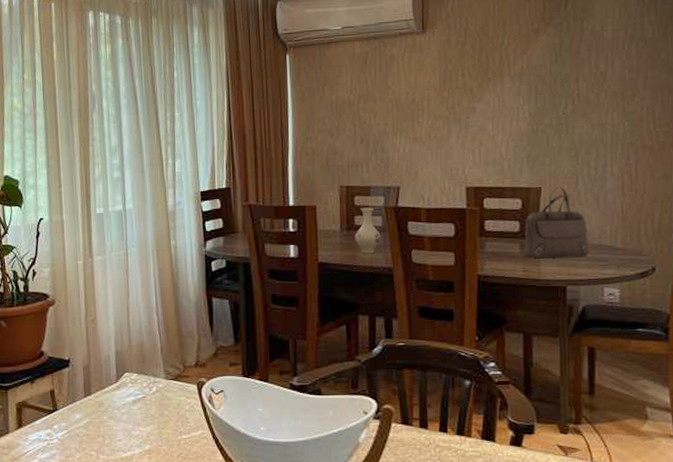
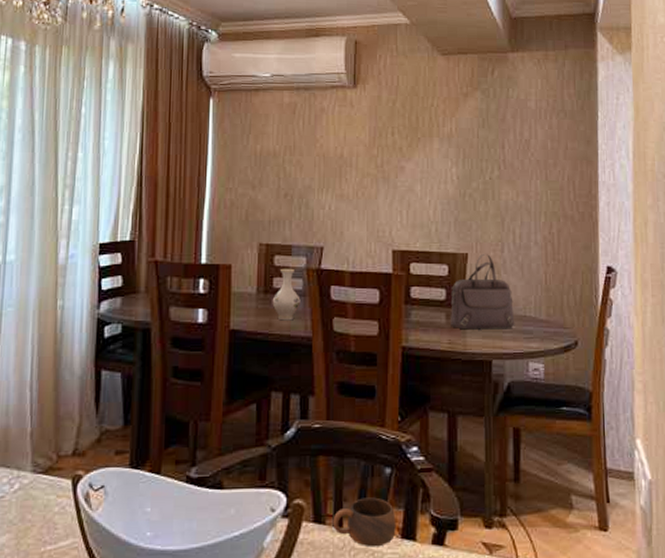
cup: none [418,405,477,446] -> present [333,497,396,547]

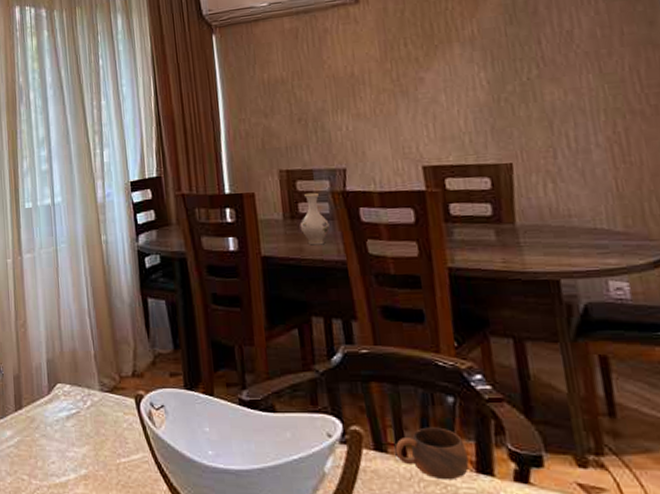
handbag: present [450,253,515,330] -> none [497,161,584,247]

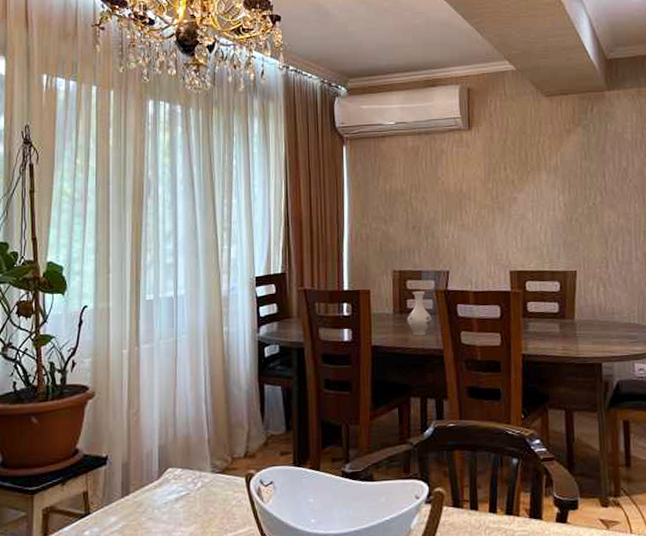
cup: present [395,427,469,480] -> none [469,484,524,526]

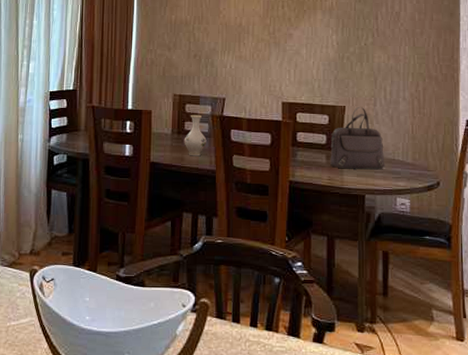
handbag: none [563,270,621,338] -> present [330,106,385,170]

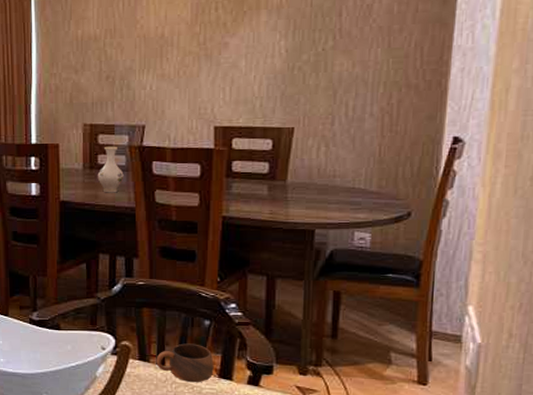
cup: none [232,301,283,341] -> present [156,343,214,383]
handbag: present [330,106,385,170] -> none [273,127,342,201]

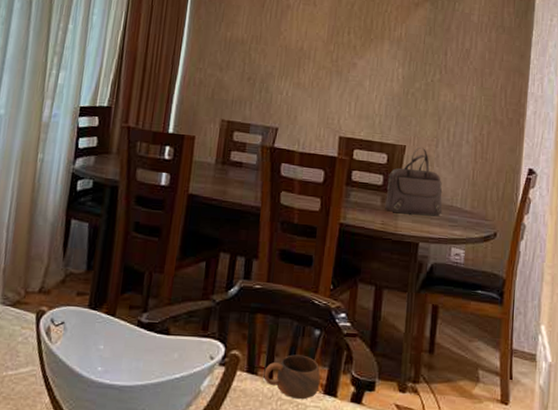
vase: present [97,146,124,193] -> none [228,143,254,191]
handbag: none [273,127,342,201] -> present [385,146,443,216]

